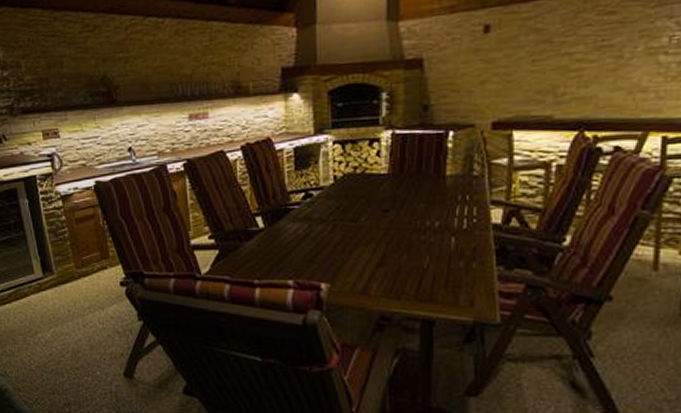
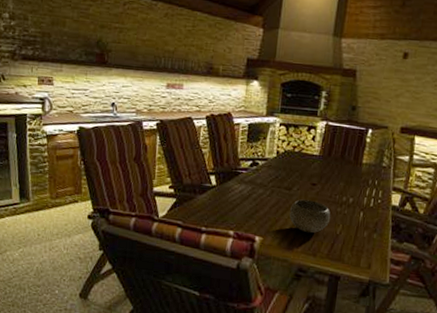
bowl: none [360,231,413,272] -> present [289,199,331,234]

